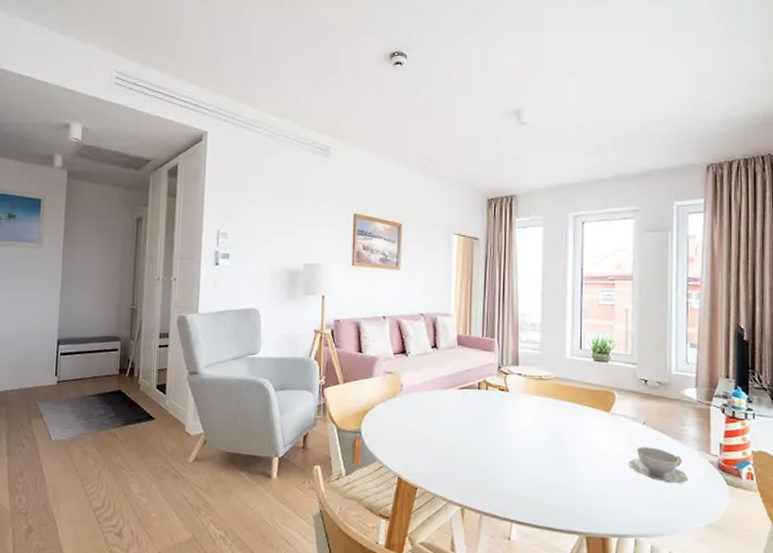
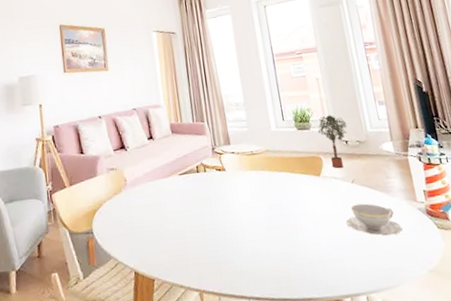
potted tree: none [617,350,650,407] -> present [317,115,348,168]

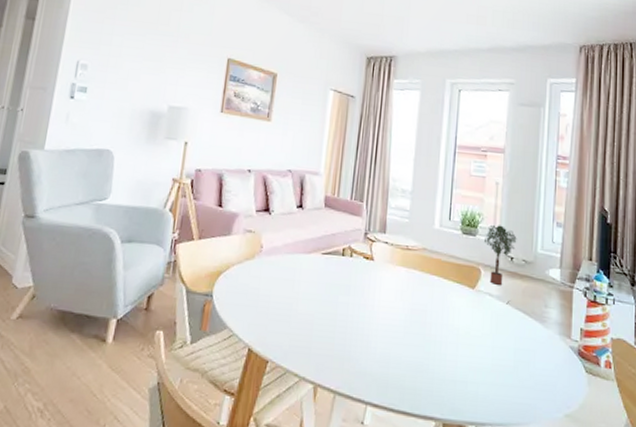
teacup: present [346,203,403,236] -> none [490,327,548,370]

